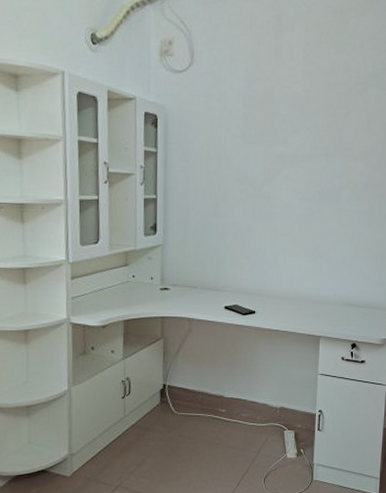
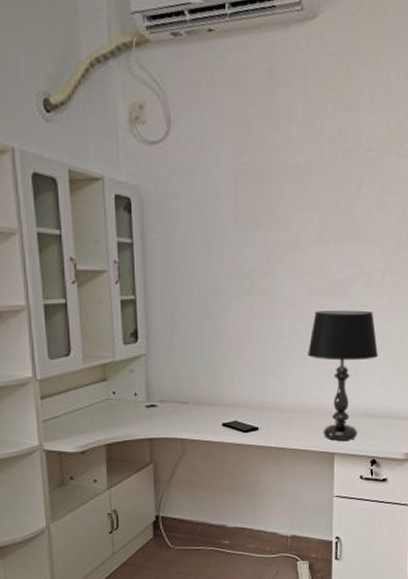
table lamp: none [300,214,361,326] -> present [308,310,379,441]

